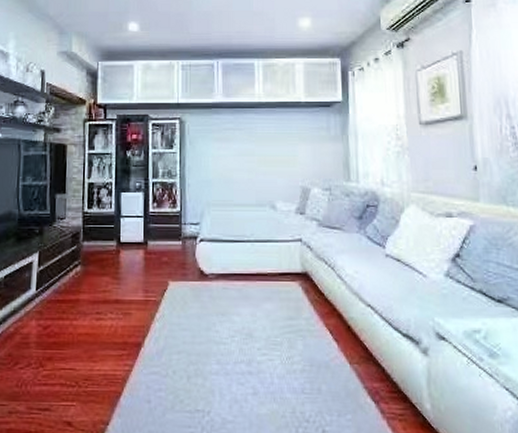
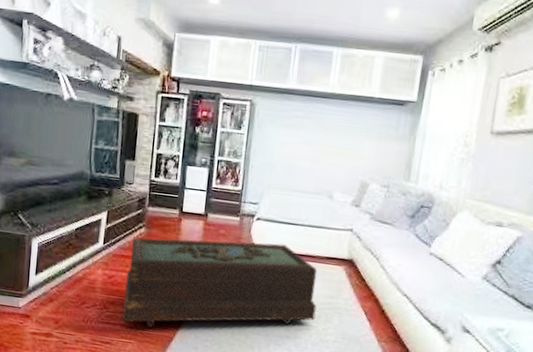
coffee table: none [61,265,277,383] -> present [122,237,318,327]

